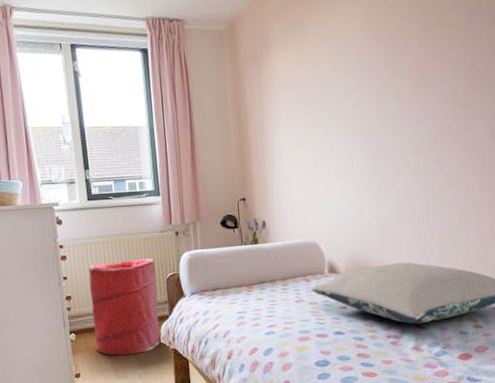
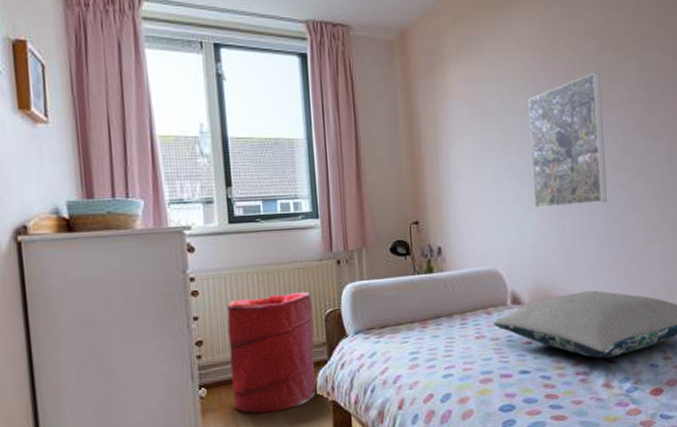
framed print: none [349,50,424,186] -> present [528,72,607,209]

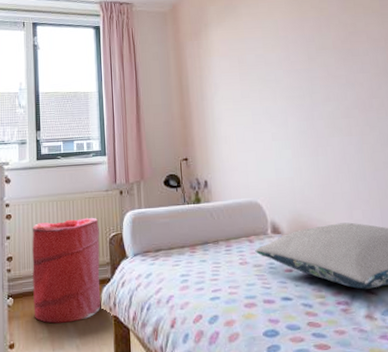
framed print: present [528,72,607,209] -> none [280,28,357,147]

